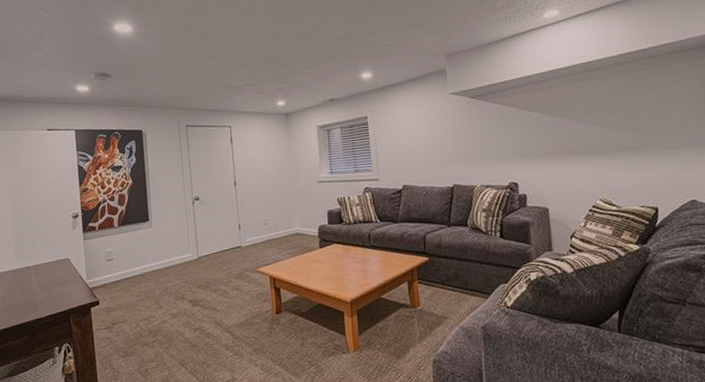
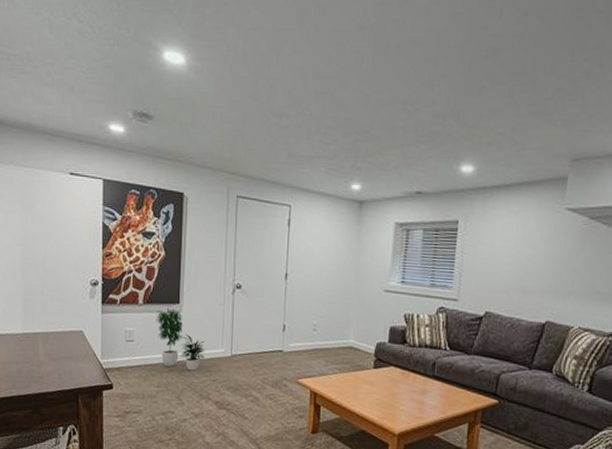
potted plant: none [130,225,177,277] -> present [156,306,206,371]

